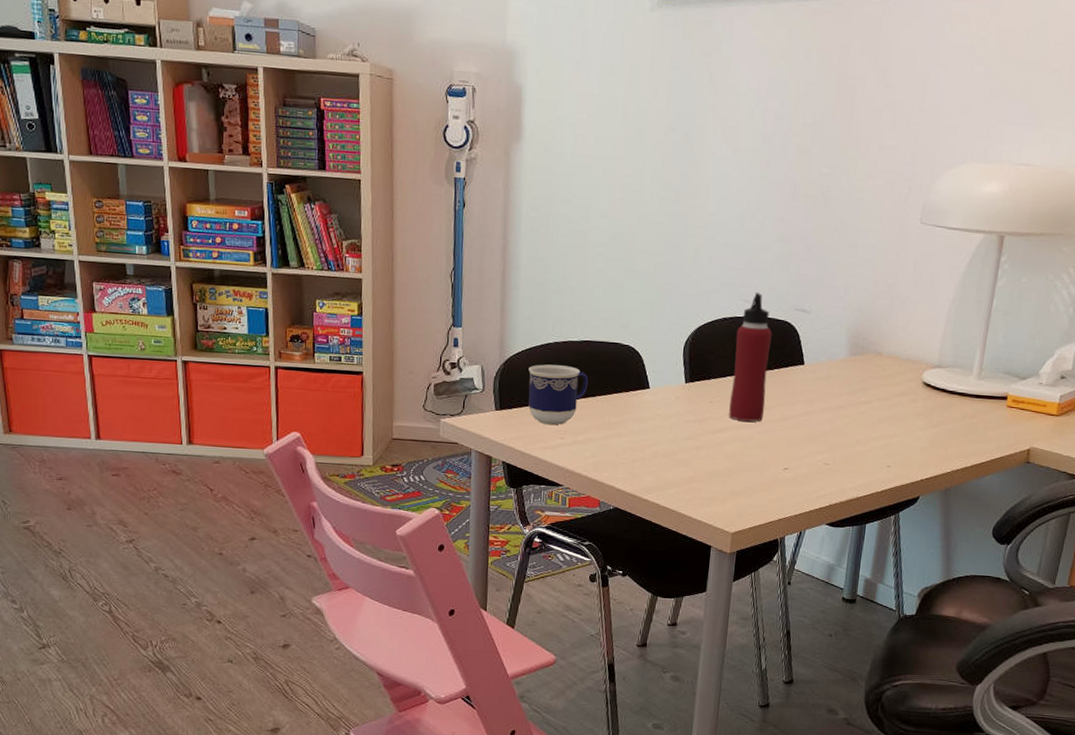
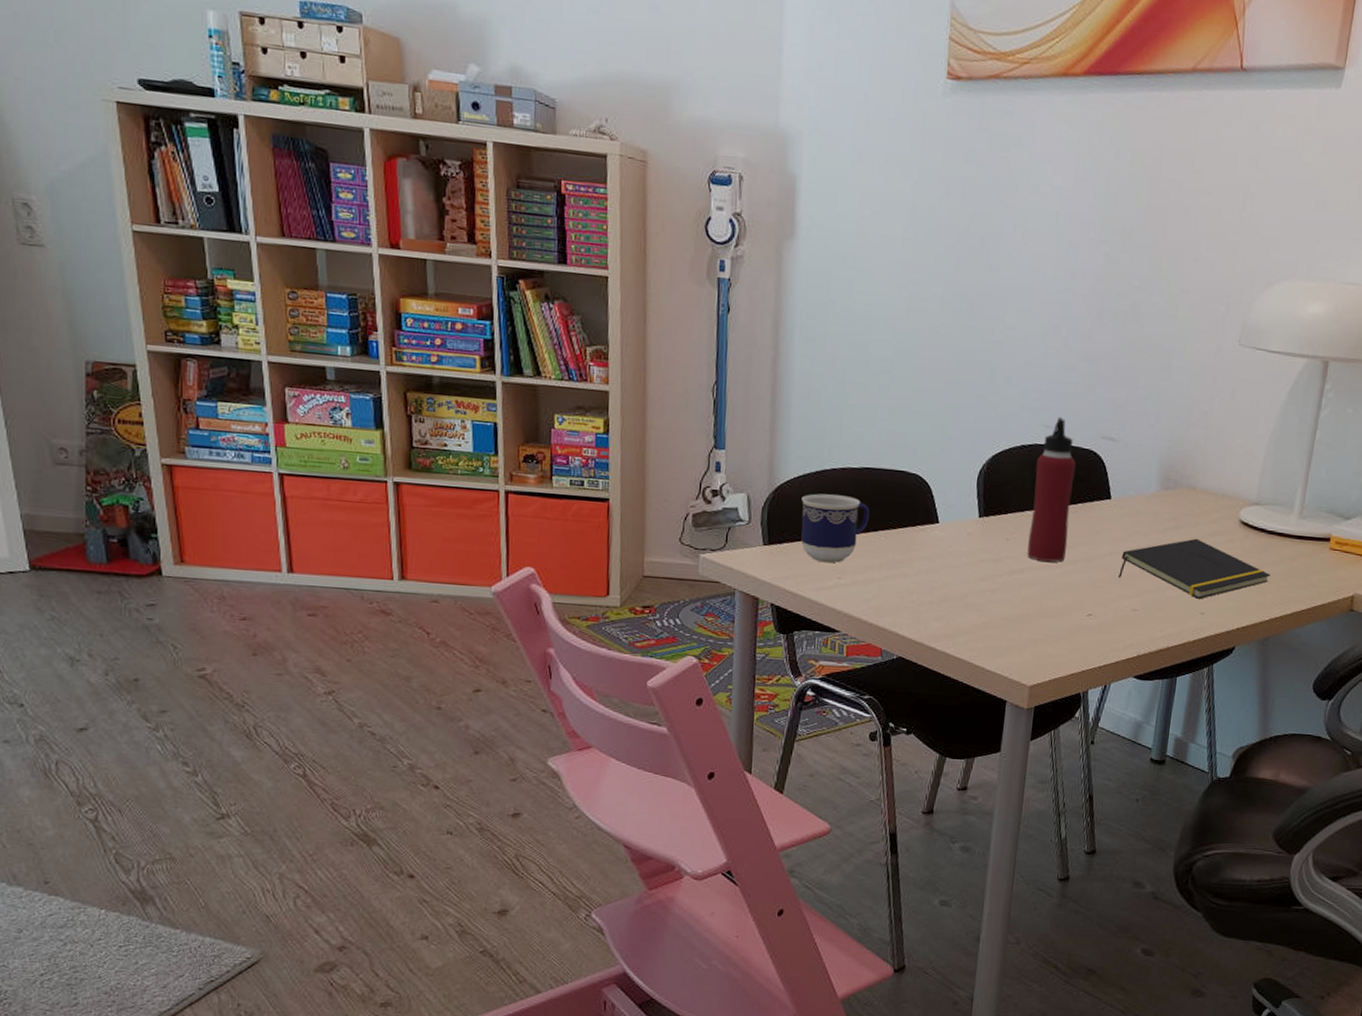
notepad: none [812,399,952,454] -> present [1118,538,1271,599]

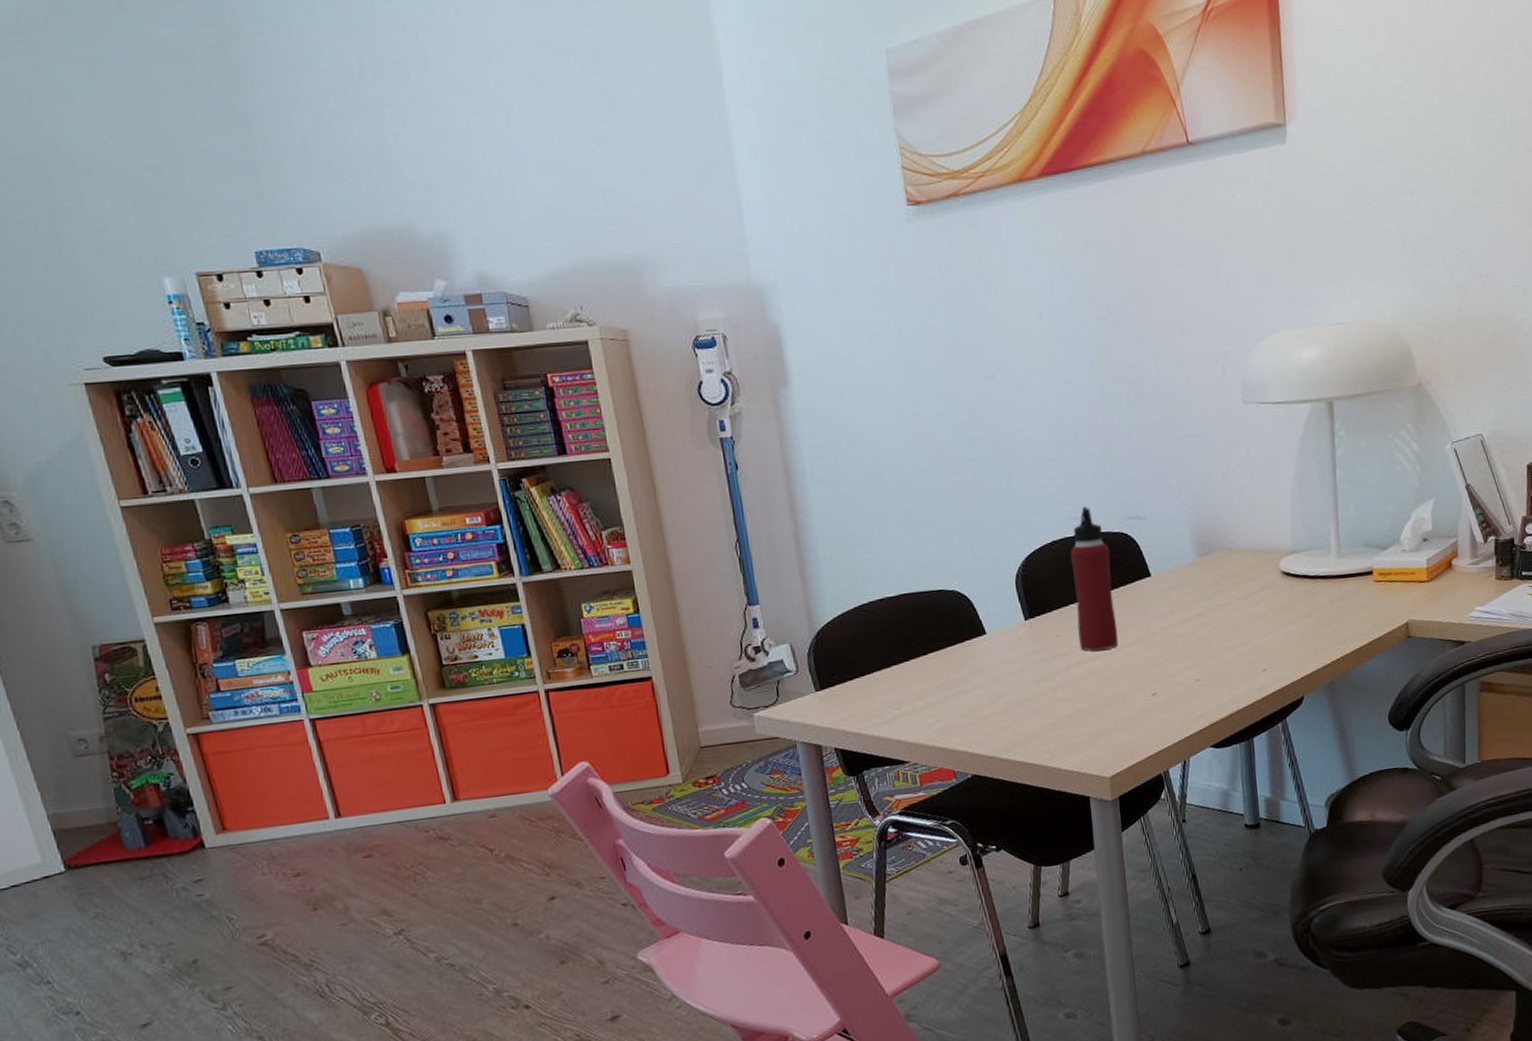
cup: present [801,493,870,563] -> none [845,625,917,697]
notepad: present [1118,538,1271,599] -> none [1173,597,1323,657]

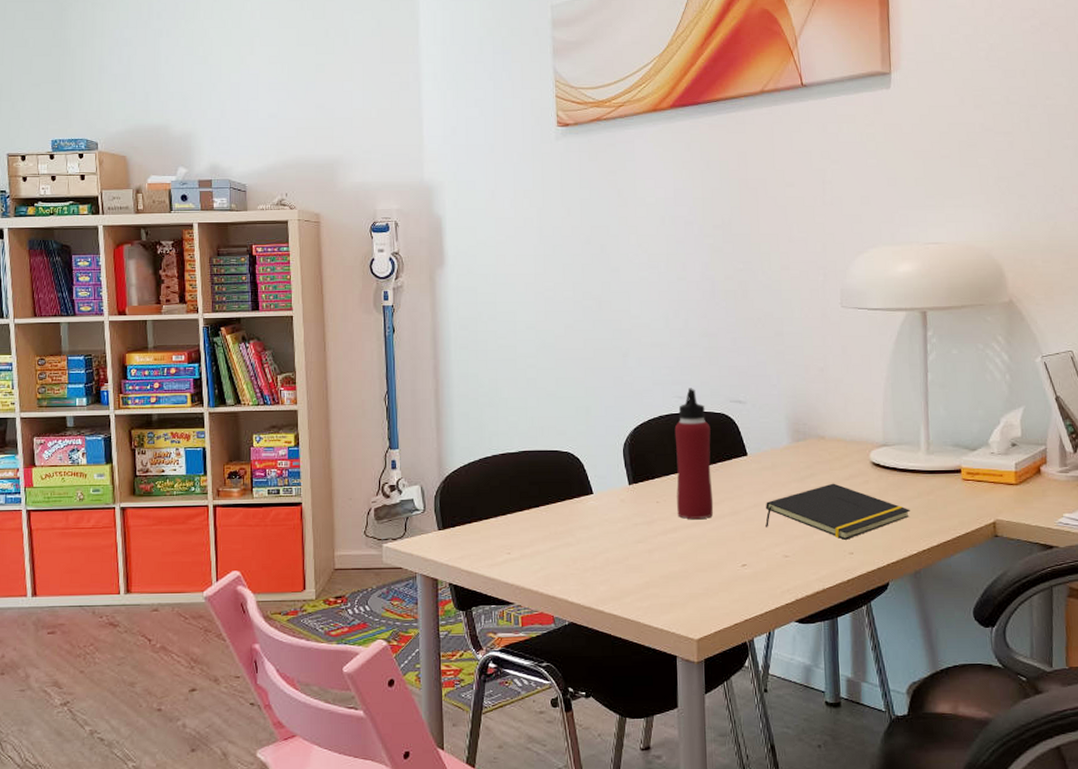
notepad: none [1173,597,1323,657] -> present [766,483,910,540]

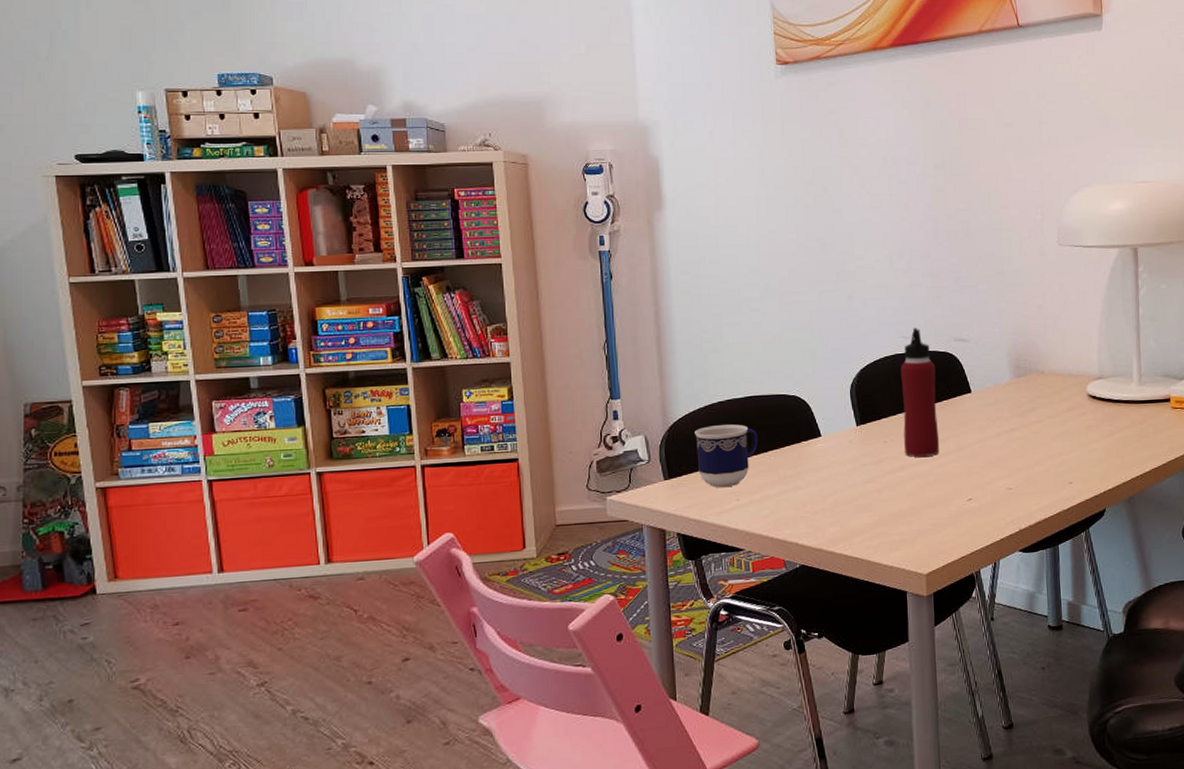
cup: none [469,478,530,541] -> present [695,424,758,488]
notepad: present [766,483,910,540] -> none [990,416,1124,470]

